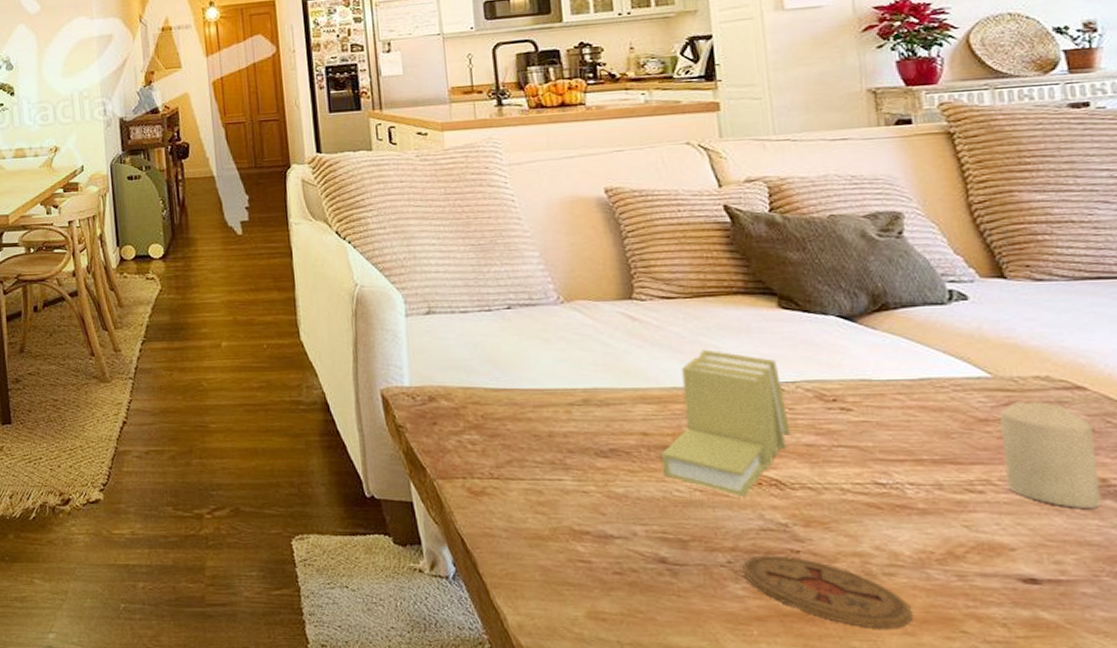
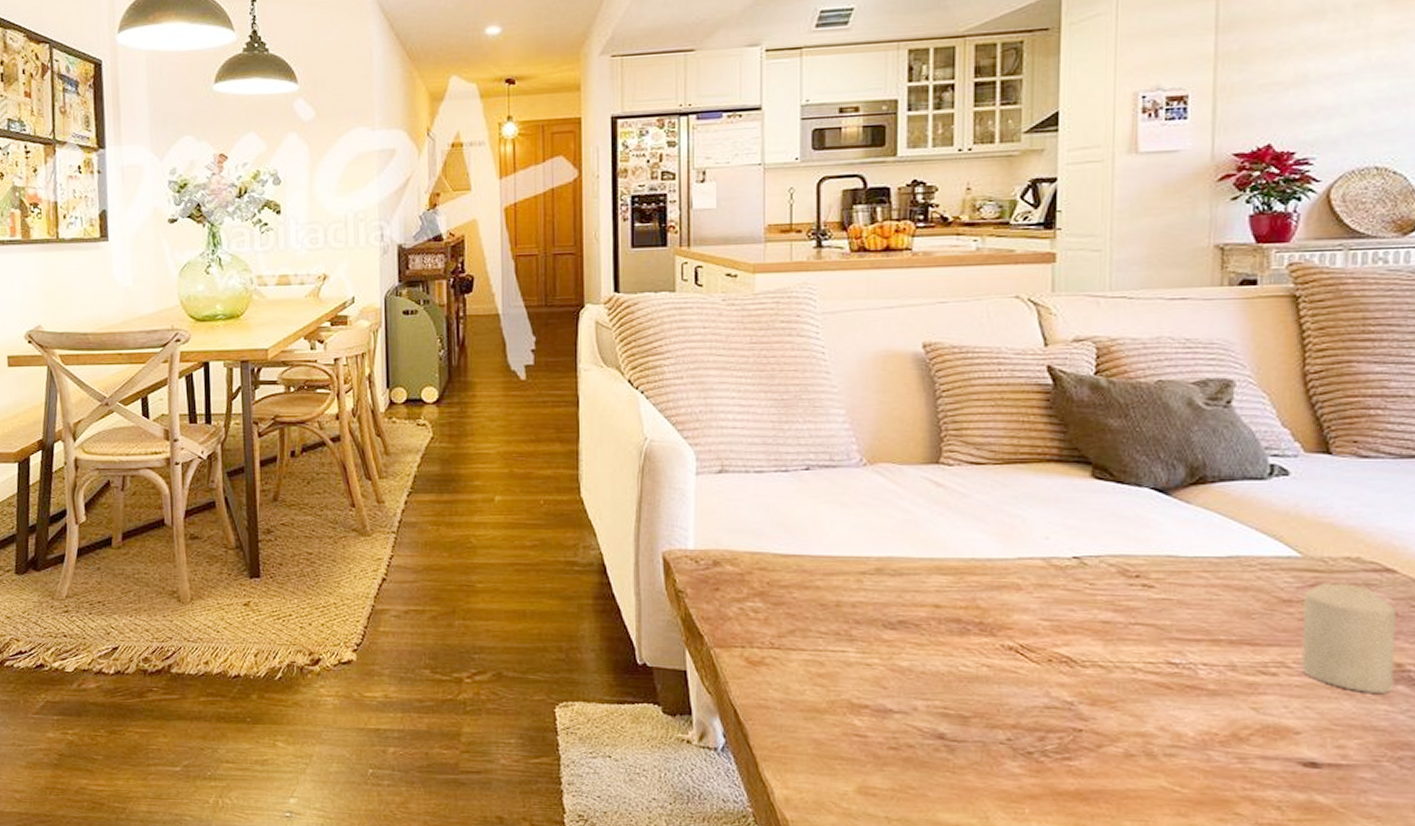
books: present [660,349,791,497] -> none [950,519,1088,673]
coaster: present [742,555,913,628] -> none [1022,733,1189,809]

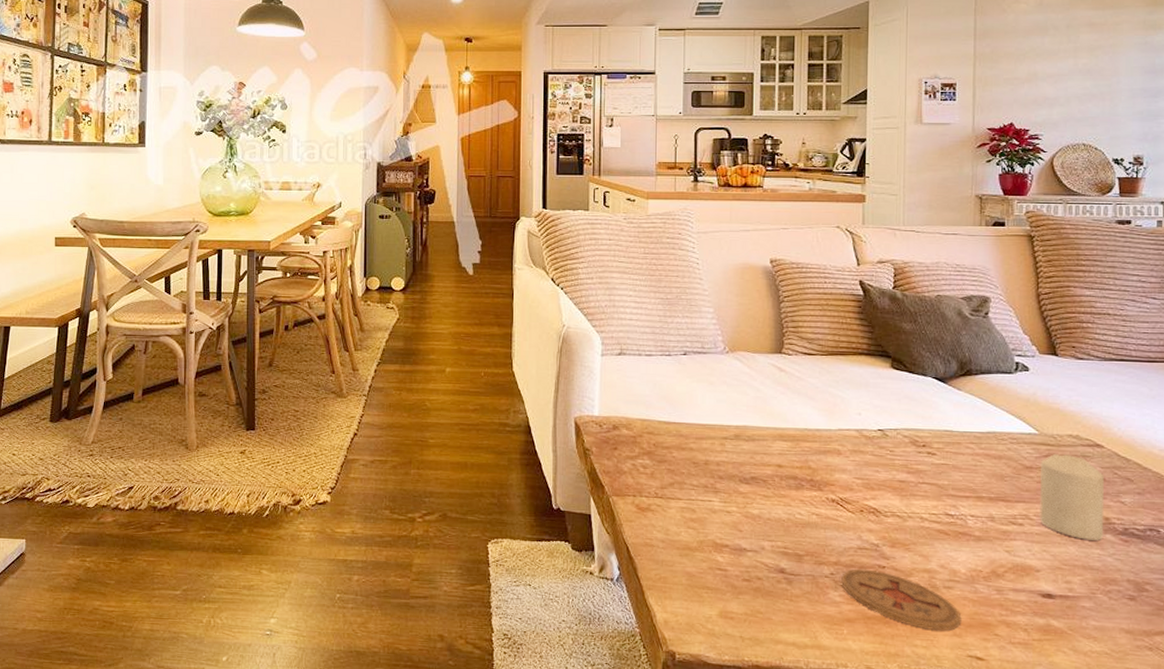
coaster: none [1022,733,1189,809] -> present [841,569,962,631]

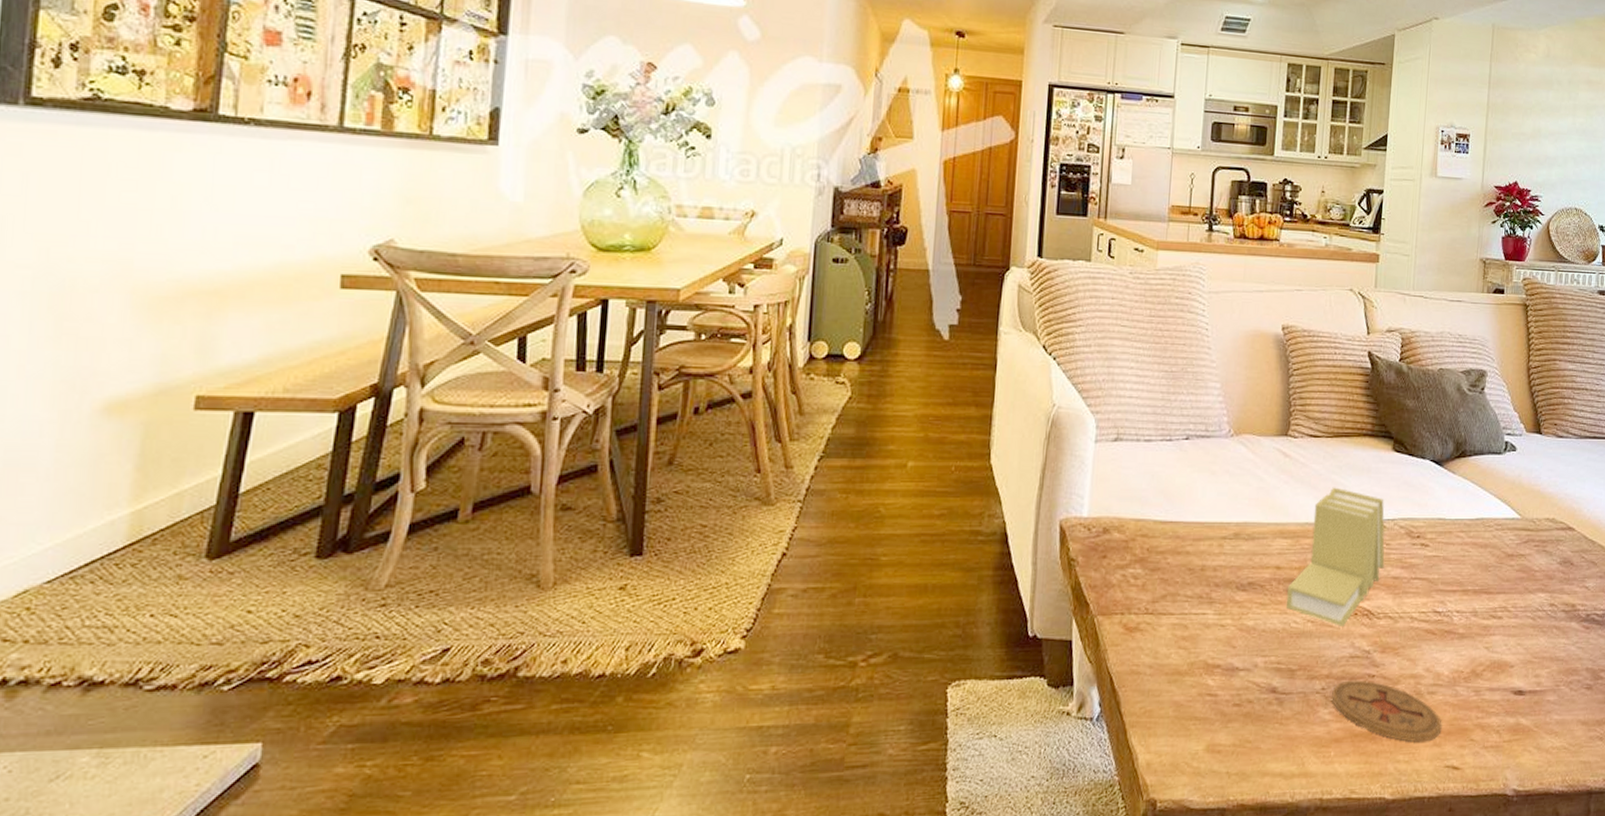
books: none [789,398,889,521] -> present [1285,487,1385,626]
candle: present [1039,453,1105,541] -> none [1516,538,1573,630]

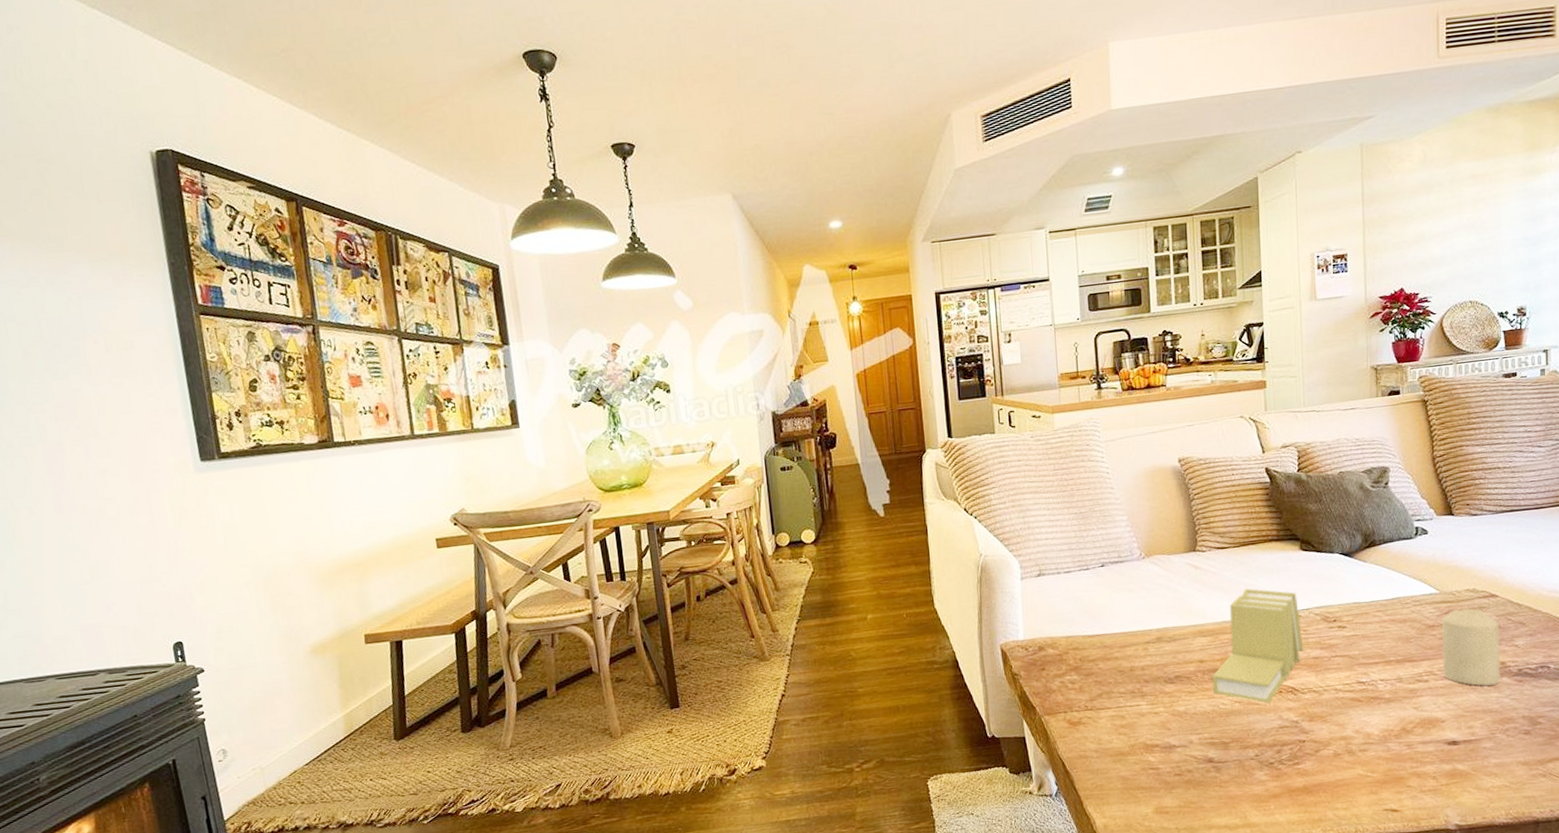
coaster: present [1332,680,1442,742] -> none [1266,745,1377,792]
candle: none [1516,538,1573,630] -> present [1441,608,1501,686]

